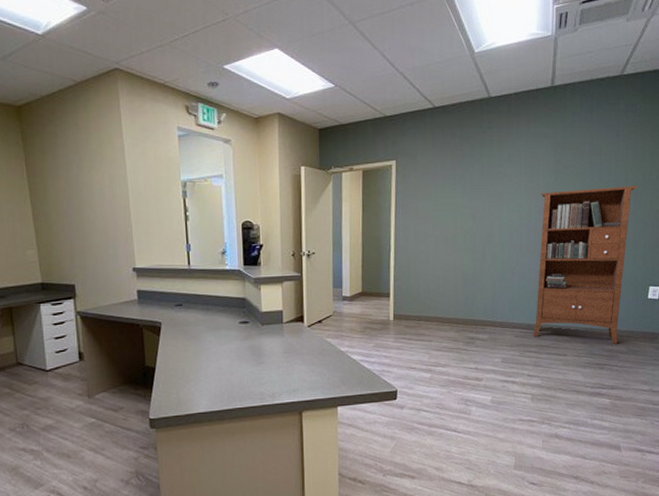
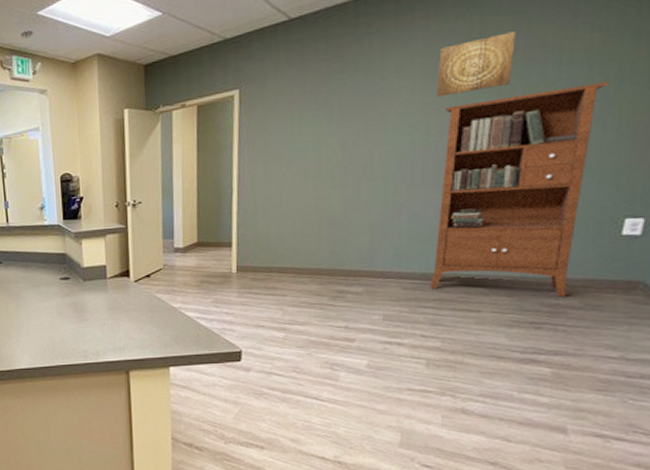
wall art: none [535,141,584,185] -> present [437,31,516,98]

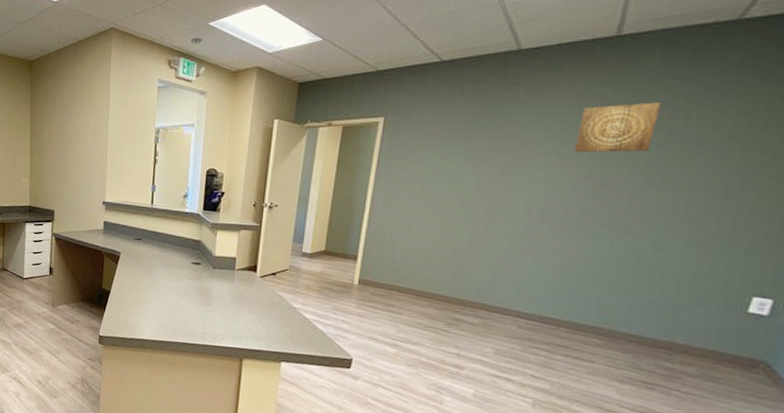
bookcase: present [429,81,610,297] -> none [545,162,752,363]

